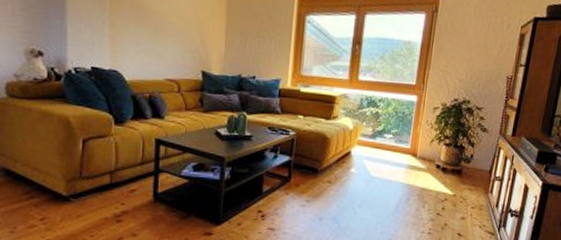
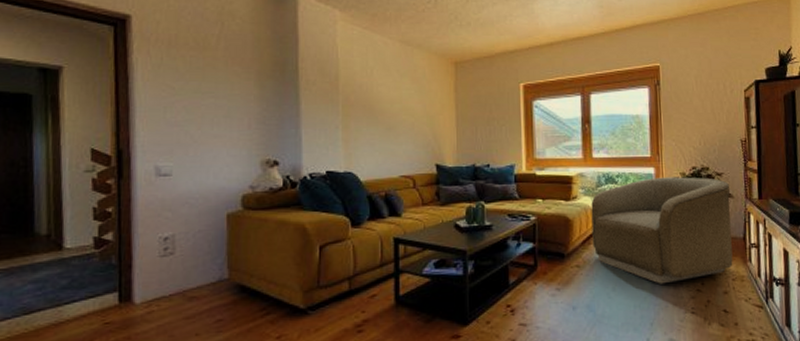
armchair: none [346,105,487,206] -> present [591,177,733,284]

